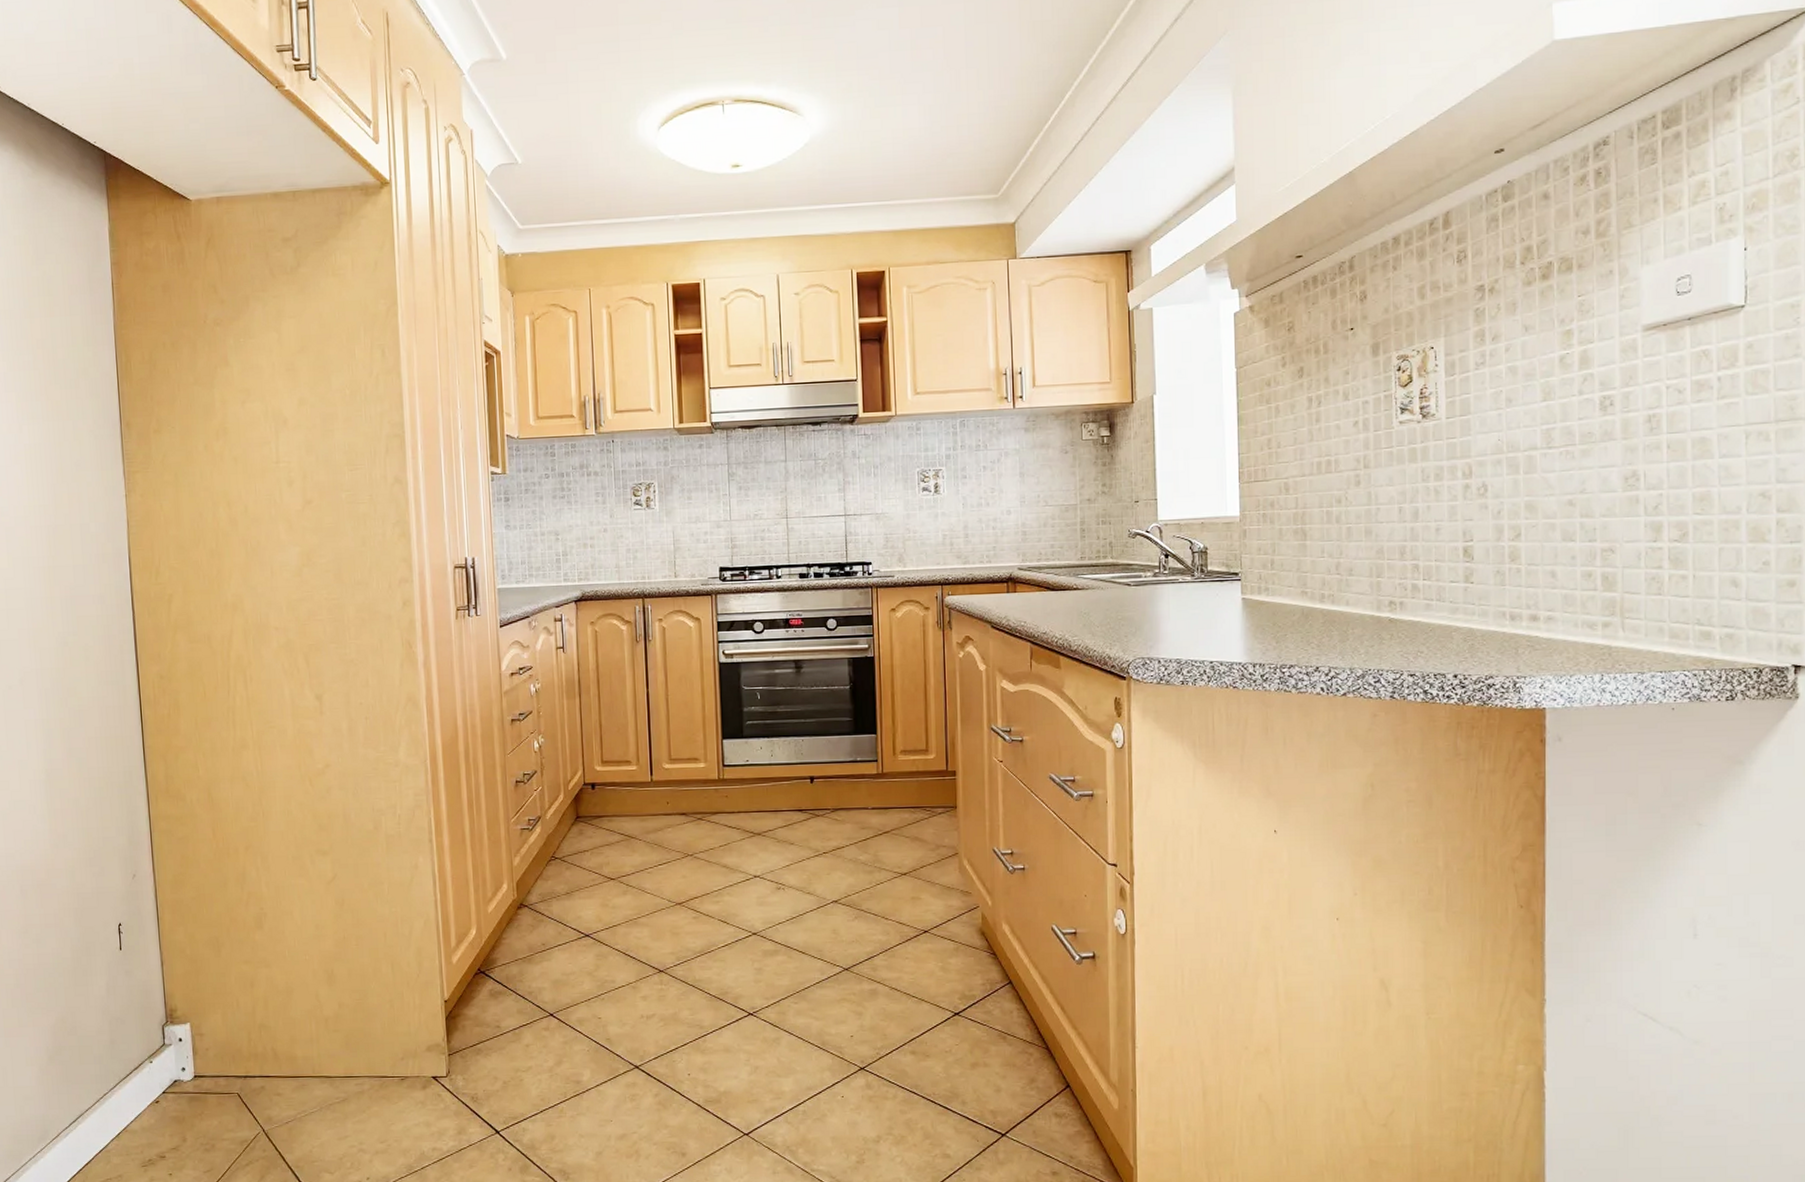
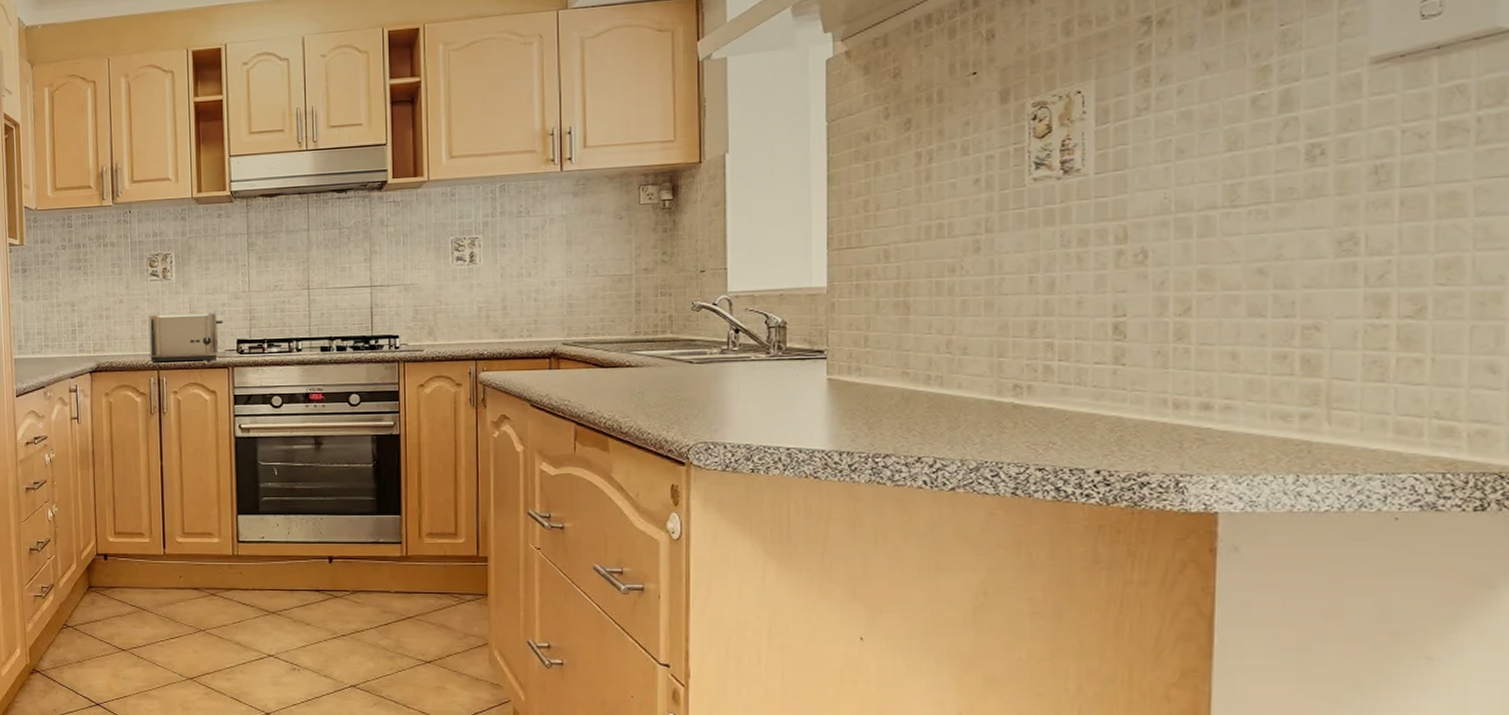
toaster: none [633,541,706,591] -> present [149,313,224,363]

